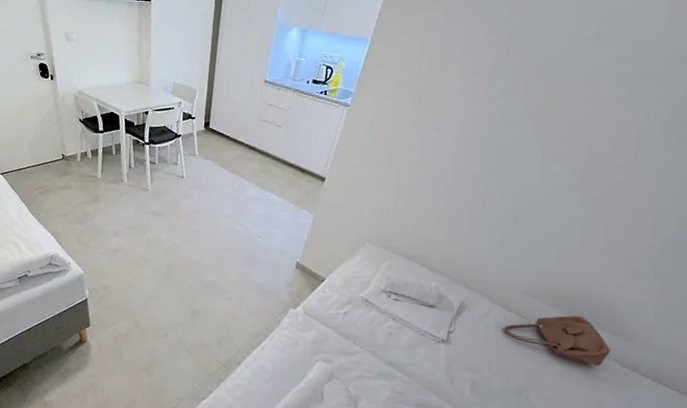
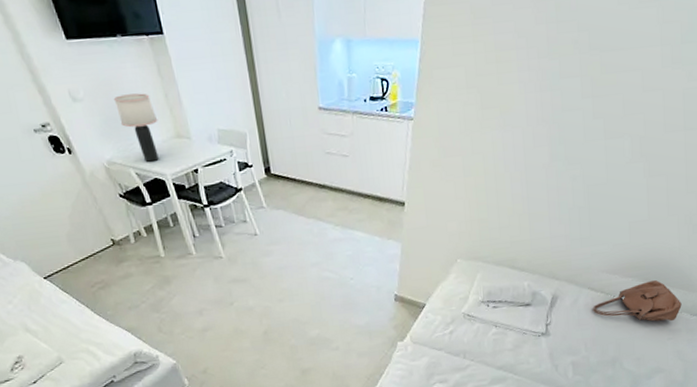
table lamp: none [97,42,128,98] -> present [113,93,159,162]

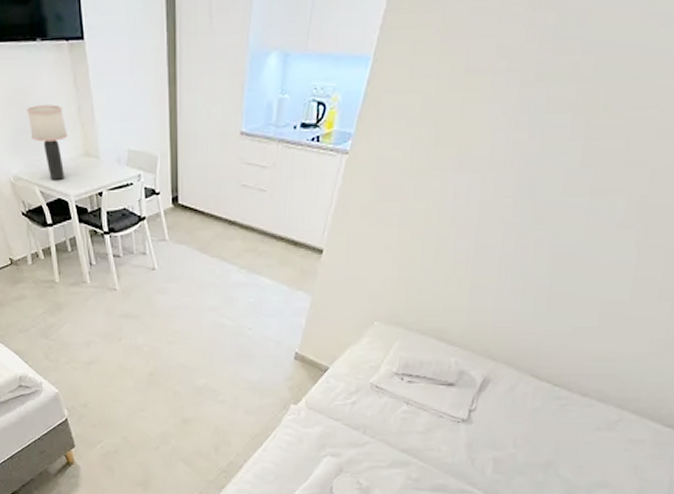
handbag: present [593,280,682,322] -> none [532,377,654,430]

